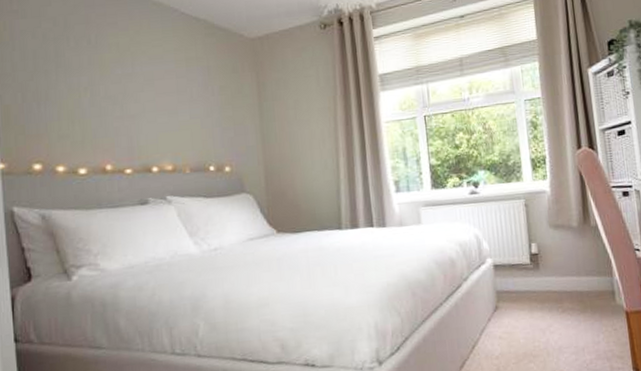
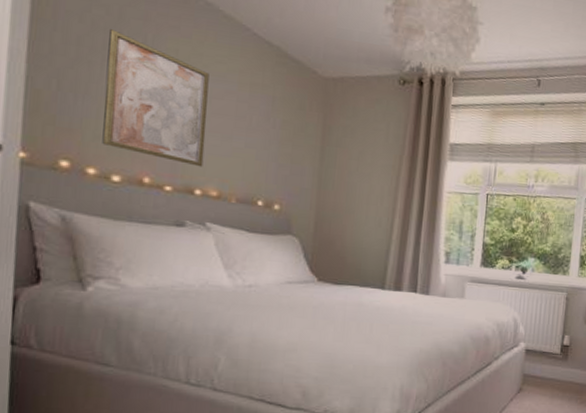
wall art: none [59,38,156,146] -> present [102,29,209,167]

